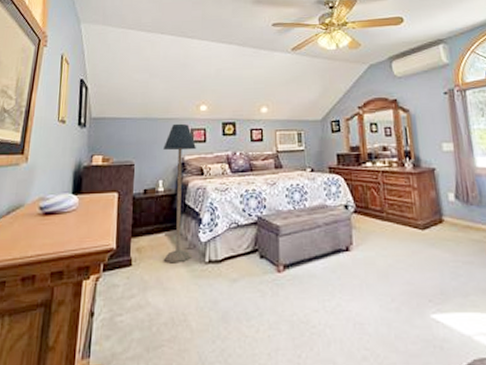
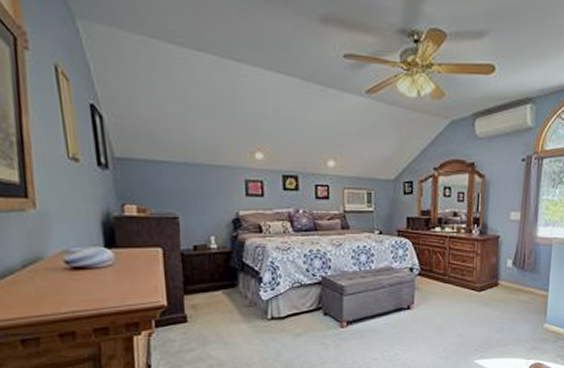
floor lamp: present [163,123,196,264] -> none [213,172,254,320]

